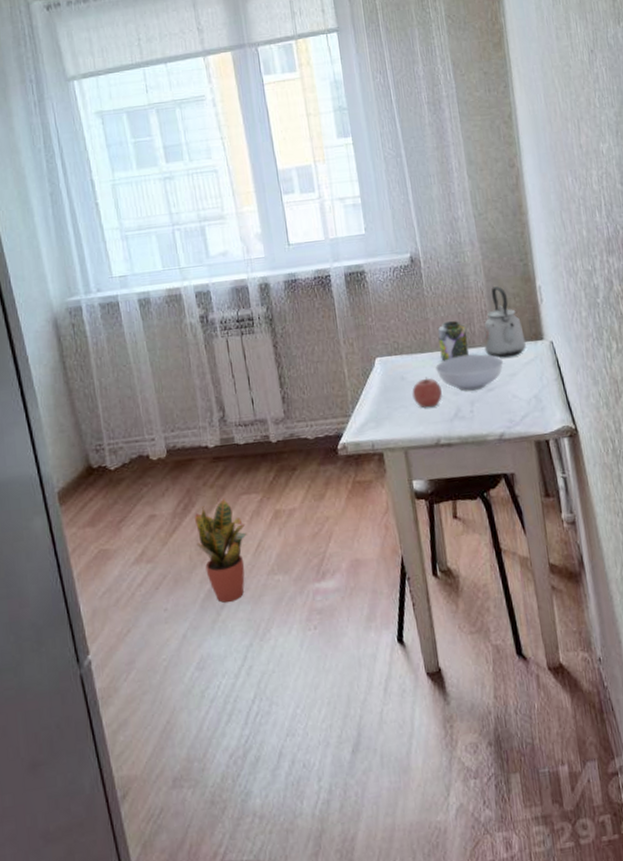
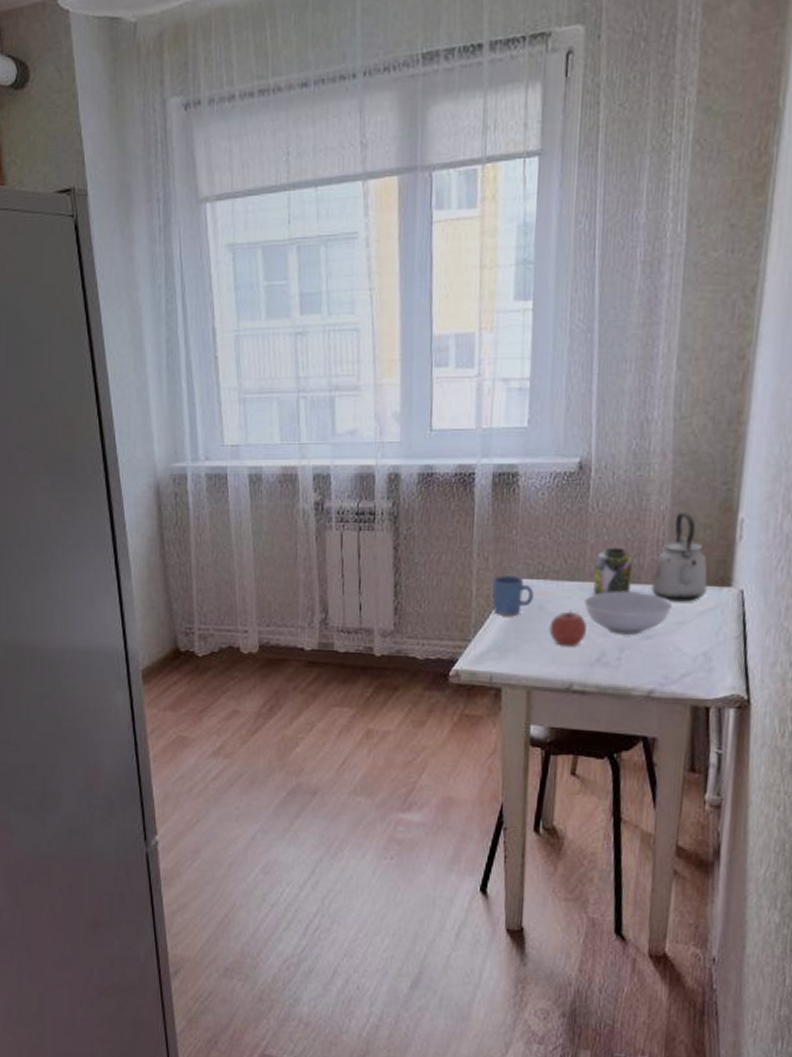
potted plant: present [195,498,247,603] -> none [278,706,333,814]
mug: none [360,355,395,391] -> present [492,576,534,617]

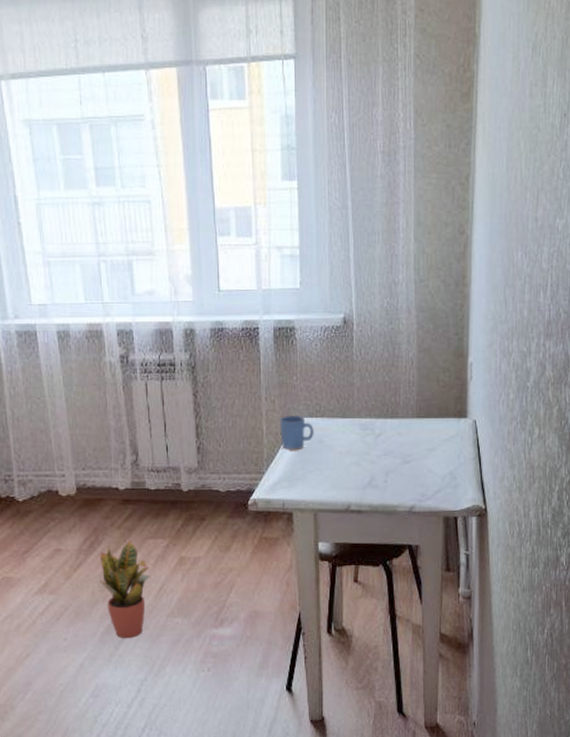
potted plant: none [278,706,333,814] -> present [100,540,150,638]
fruit: present [549,610,586,646] -> none [328,442,358,474]
bowl: present [584,591,672,635] -> none [355,424,423,461]
jar: present [593,547,634,595] -> none [362,388,391,429]
kettle: present [651,512,708,602] -> none [407,358,449,432]

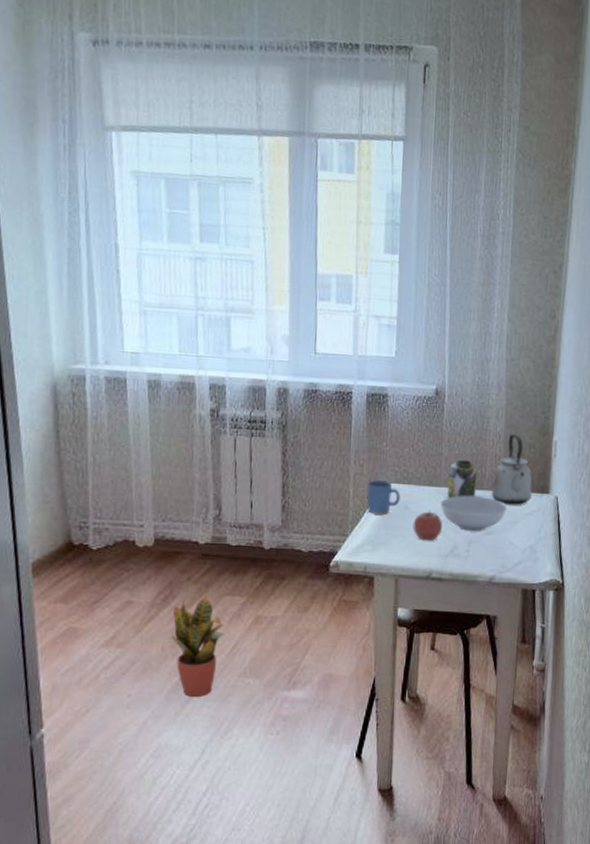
fruit: none [328,442,358,474] -> present [413,510,442,541]
bowl: none [355,424,423,461] -> present [440,495,507,531]
jar: none [362,388,391,429] -> present [447,459,478,498]
kettle: none [407,358,449,432] -> present [491,434,532,505]

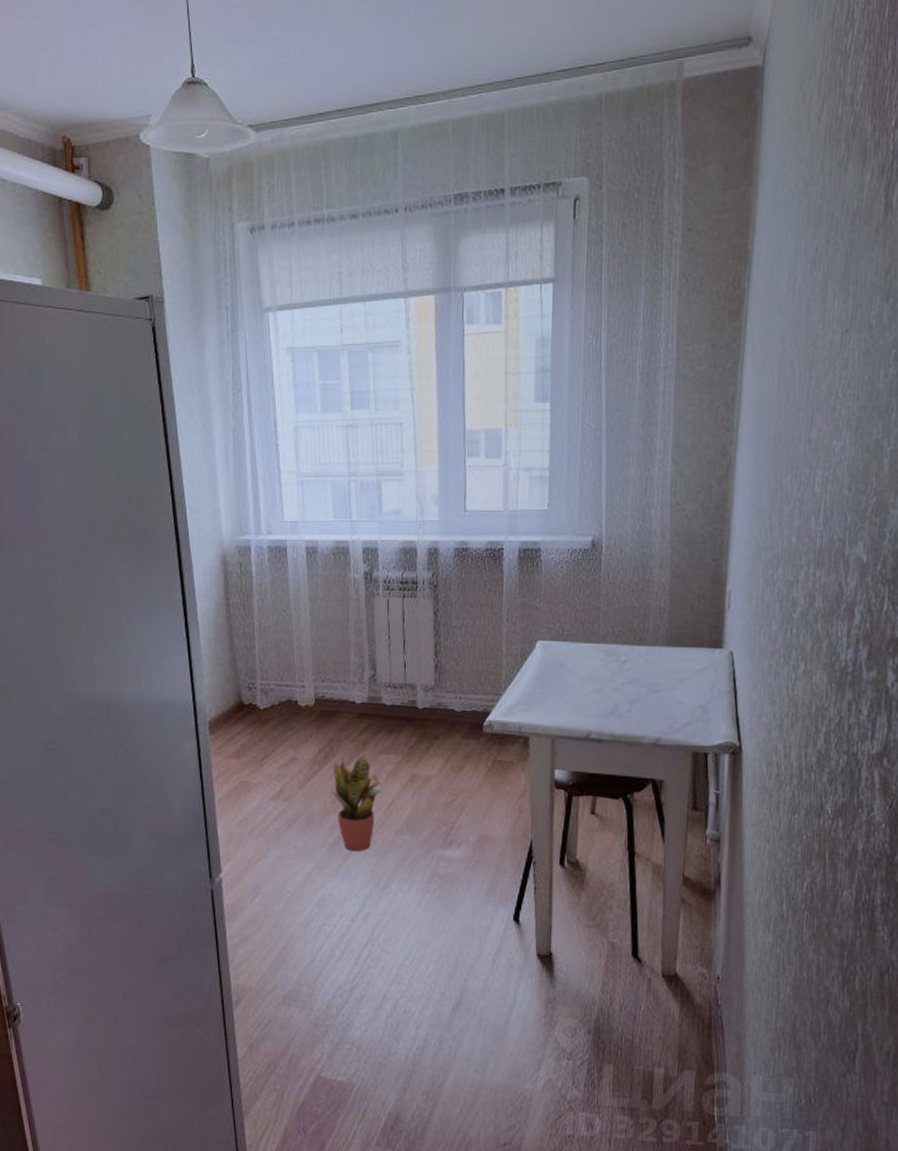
mug: present [367,480,400,516] -> none [520,638,556,674]
fruit: present [413,510,442,541] -> none [569,668,601,700]
bowl: present [440,495,507,531] -> none [599,651,673,690]
jar: present [447,459,478,498] -> none [606,613,640,655]
kettle: present [491,434,532,505] -> none [655,584,703,661]

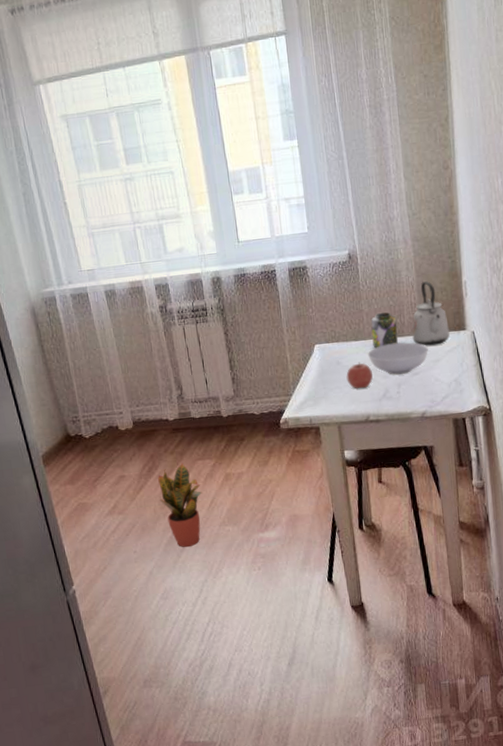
fruit: none [569,668,601,700] -> present [346,362,373,389]
bowl: none [599,651,673,690] -> present [368,342,428,375]
jar: none [606,613,640,655] -> present [371,312,399,348]
kettle: none [655,584,703,661] -> present [412,281,450,346]

